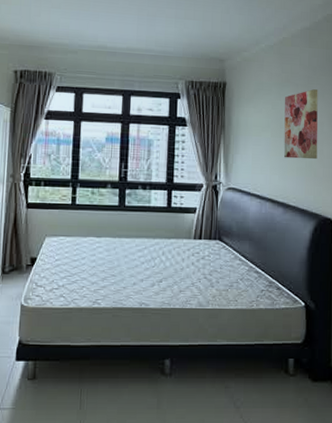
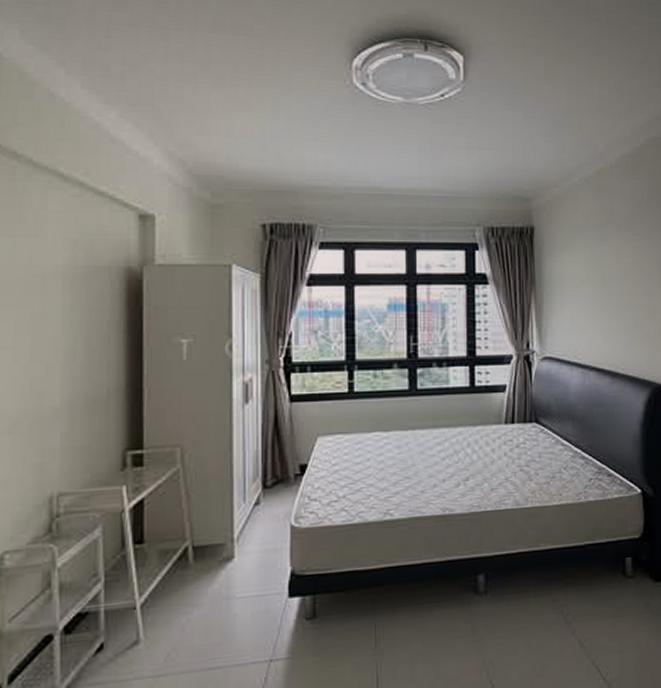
wall art: present [283,89,318,160] -> none [606,230,648,316]

